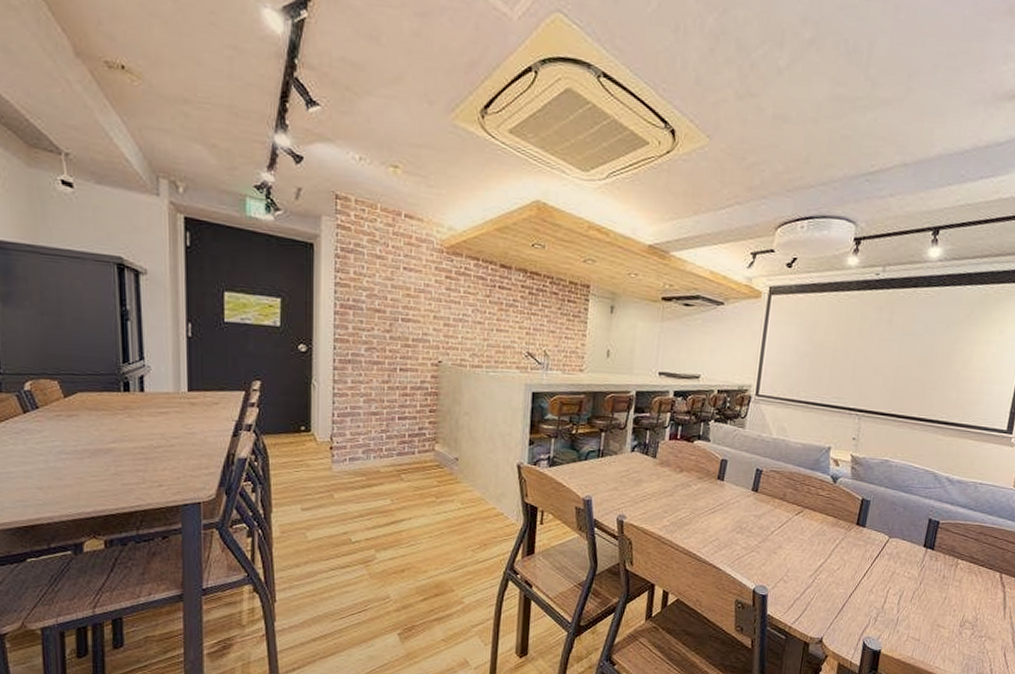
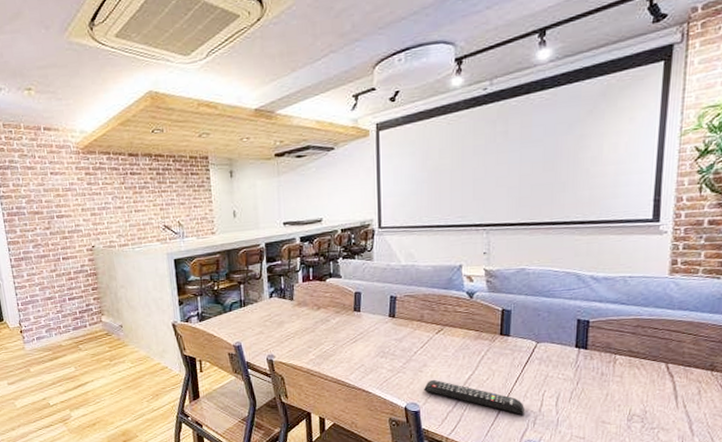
remote control: none [775,563,869,611] -> present [424,379,524,416]

